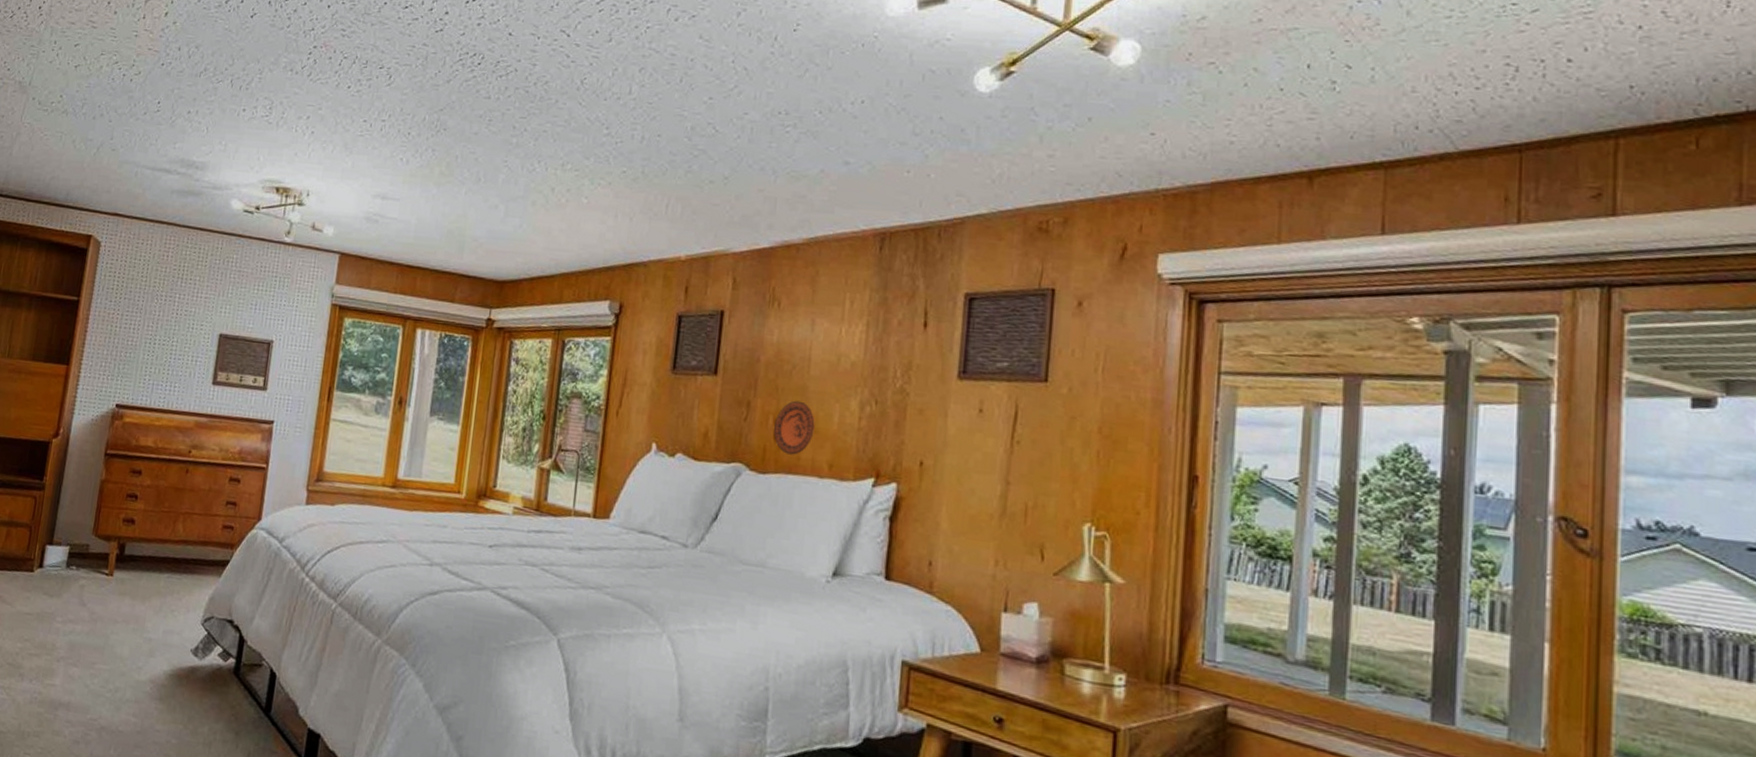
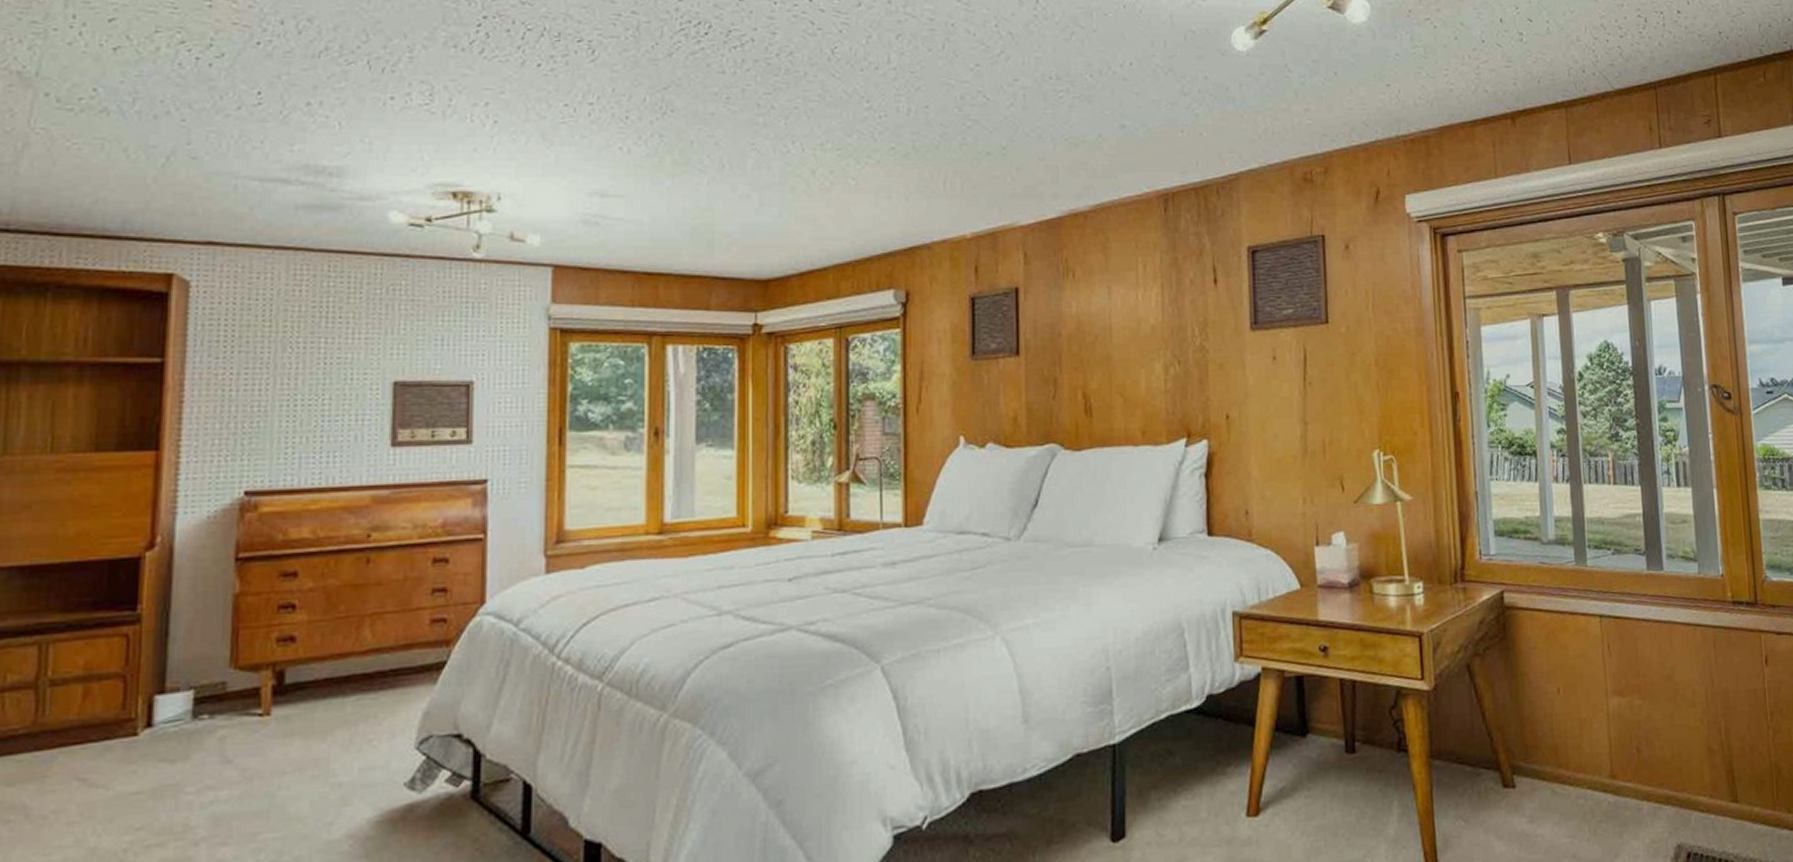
decorative plate: present [774,400,815,455] -> none [1084,371,1124,427]

